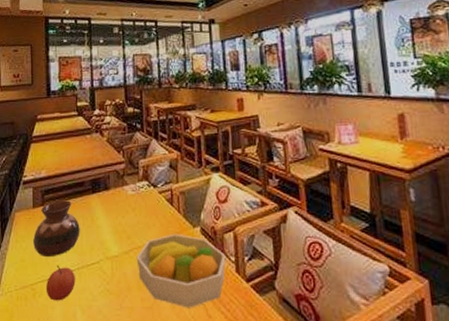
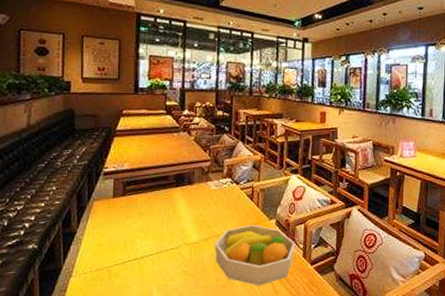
vase: present [33,200,80,256] -> none [112,192,161,242]
apple: present [45,265,76,301] -> none [122,249,153,281]

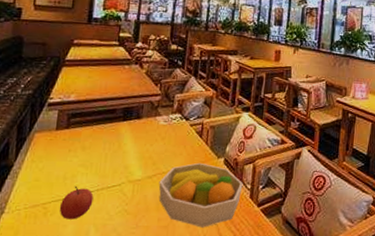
apple: none [122,249,153,281] -> present [59,185,94,220]

